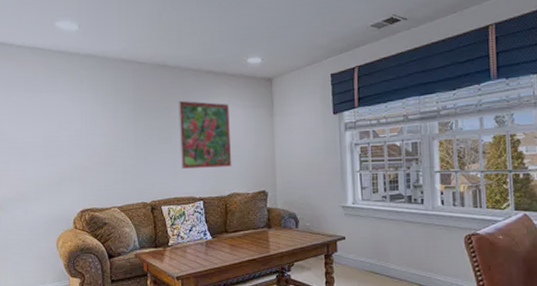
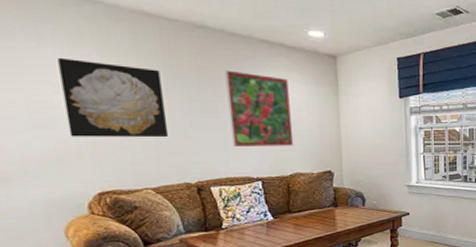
wall art: none [65,101,133,164] -> present [58,57,169,138]

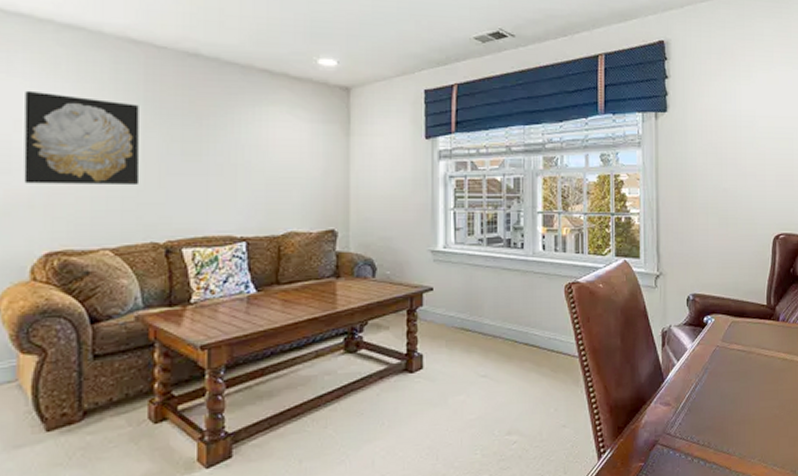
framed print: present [225,70,294,148] -> none [214,104,291,199]

